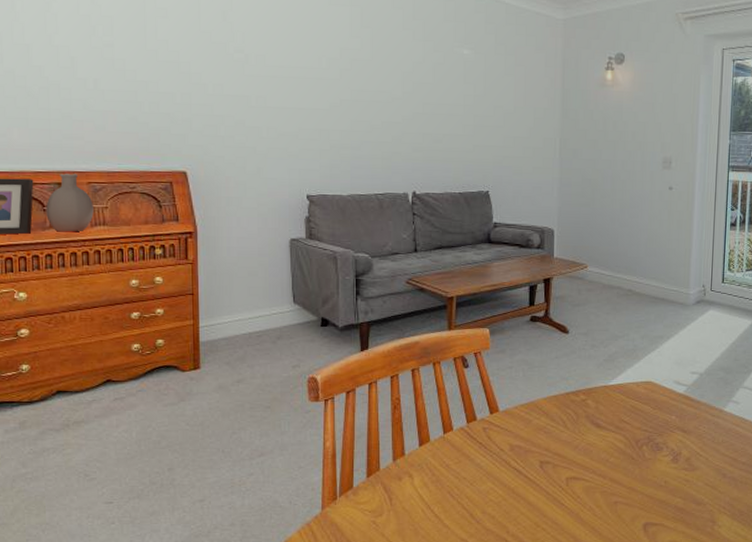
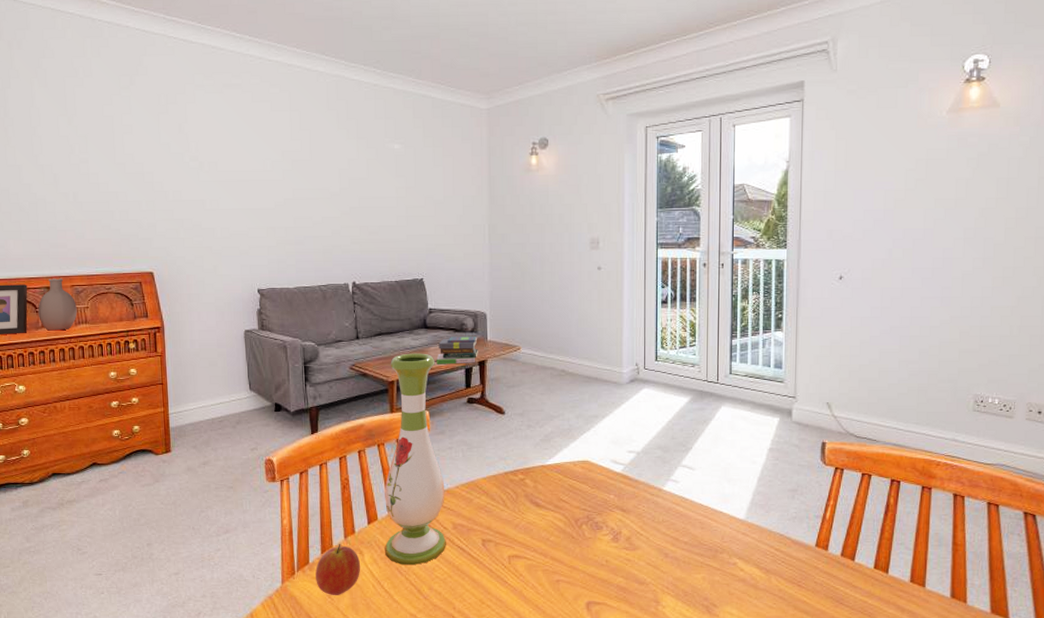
fruit: none [360,467,410,521] -> present [315,544,361,595]
vase: none [436,268,503,488] -> present [384,353,446,565]
books: none [499,252,544,281] -> present [436,337,478,365]

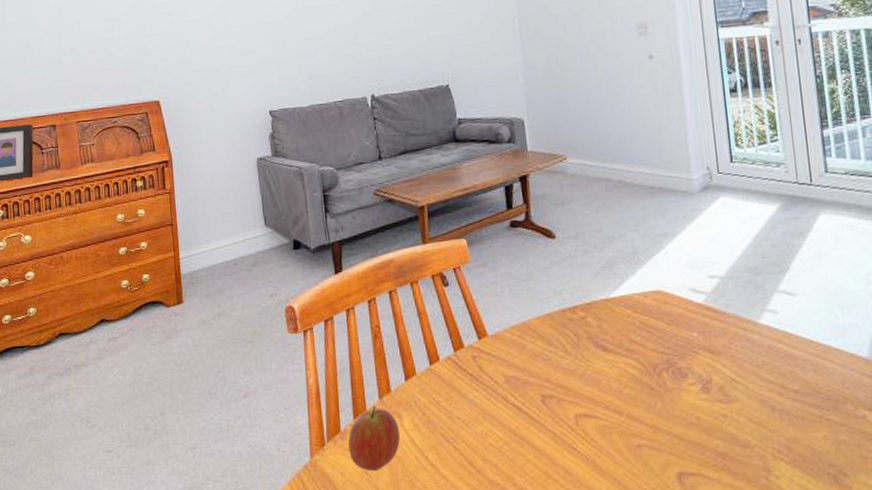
decorative vase: present [38,278,77,331] -> none [44,114,83,173]
vase: present [384,353,446,565] -> none [418,171,499,430]
books: present [436,337,478,365] -> none [470,147,518,183]

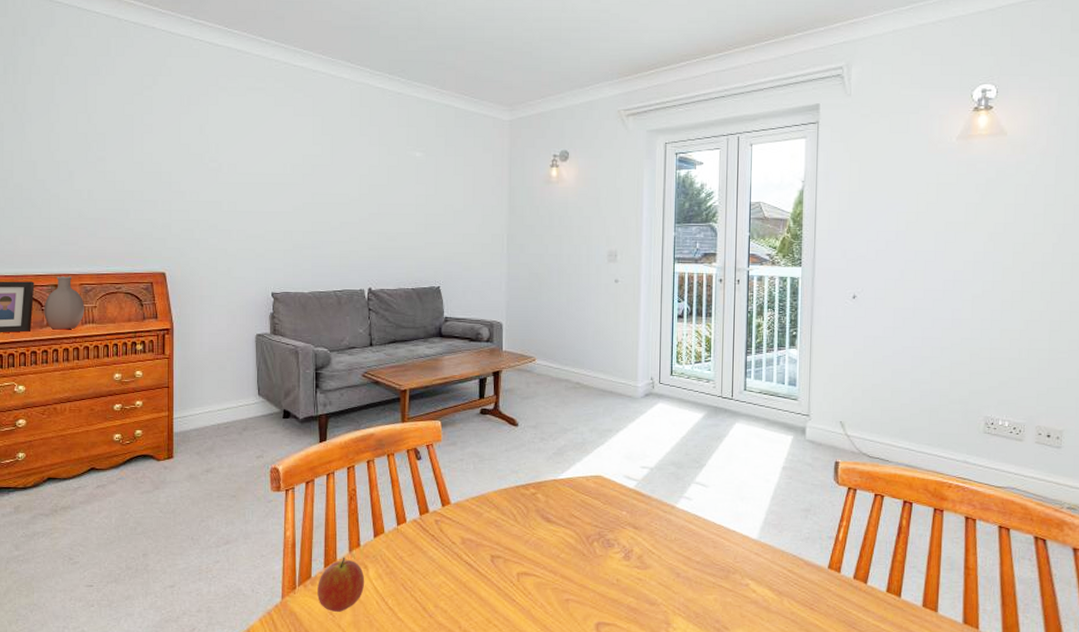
decorative vase: none [44,114,83,173] -> present [44,276,84,330]

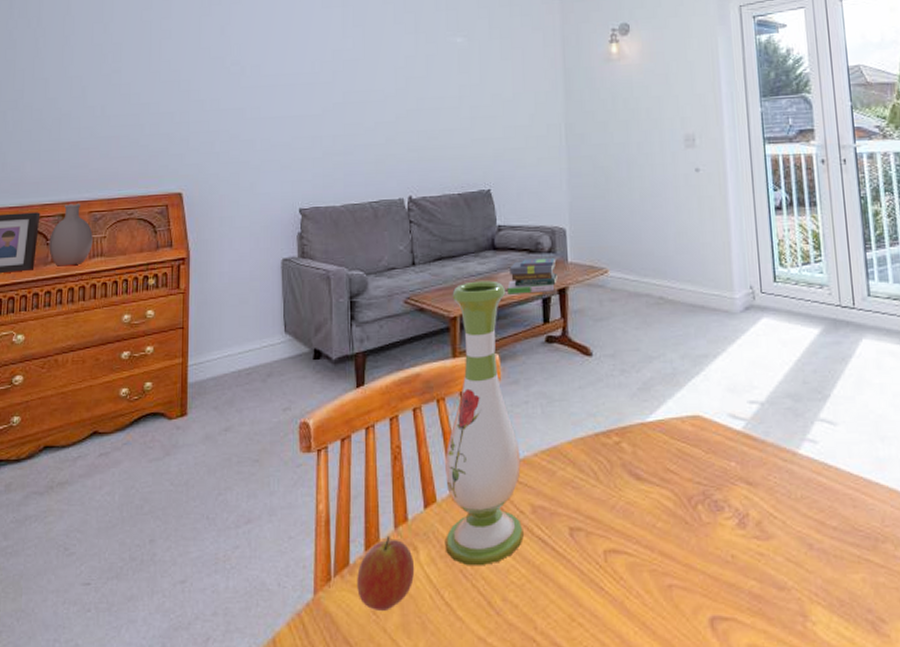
vase: none [390,362,455,581] -> present [444,280,524,565]
books: none [450,346,493,374] -> present [507,258,557,294]

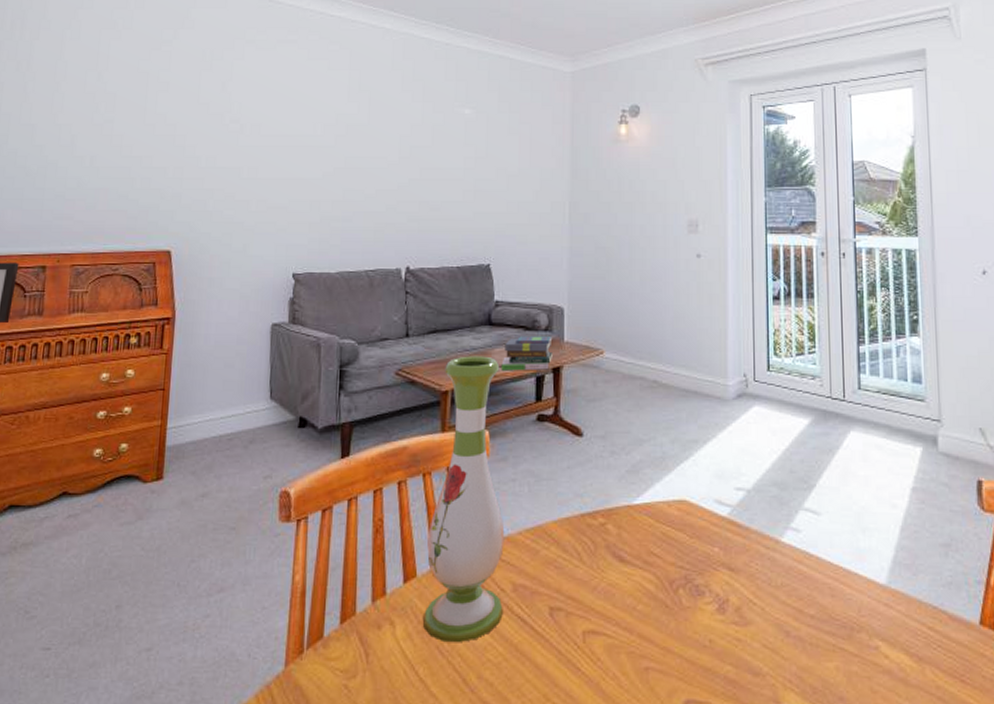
decorative vase: present [49,204,93,267] -> none [26,256,74,320]
fruit: present [357,537,415,611] -> none [330,610,391,685]

